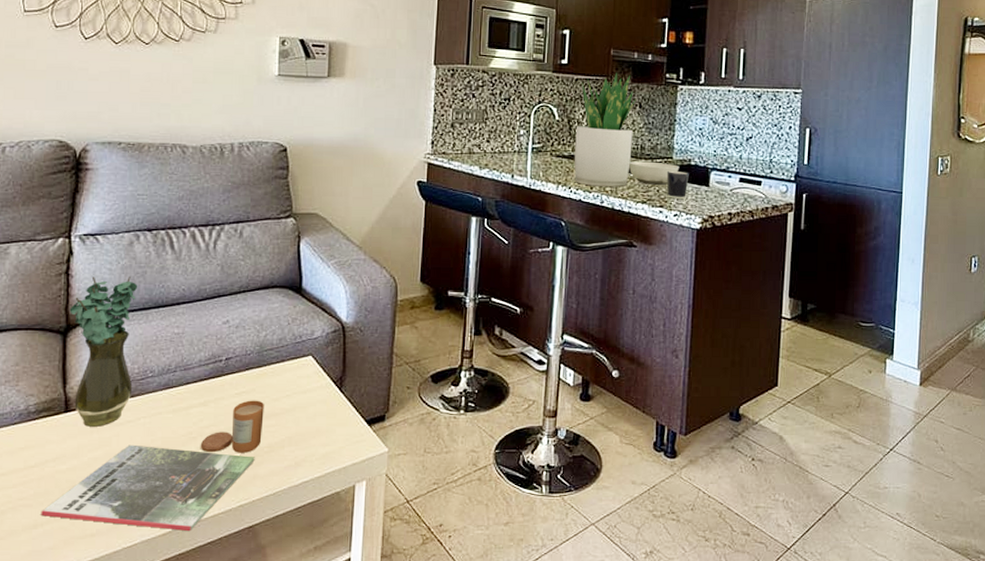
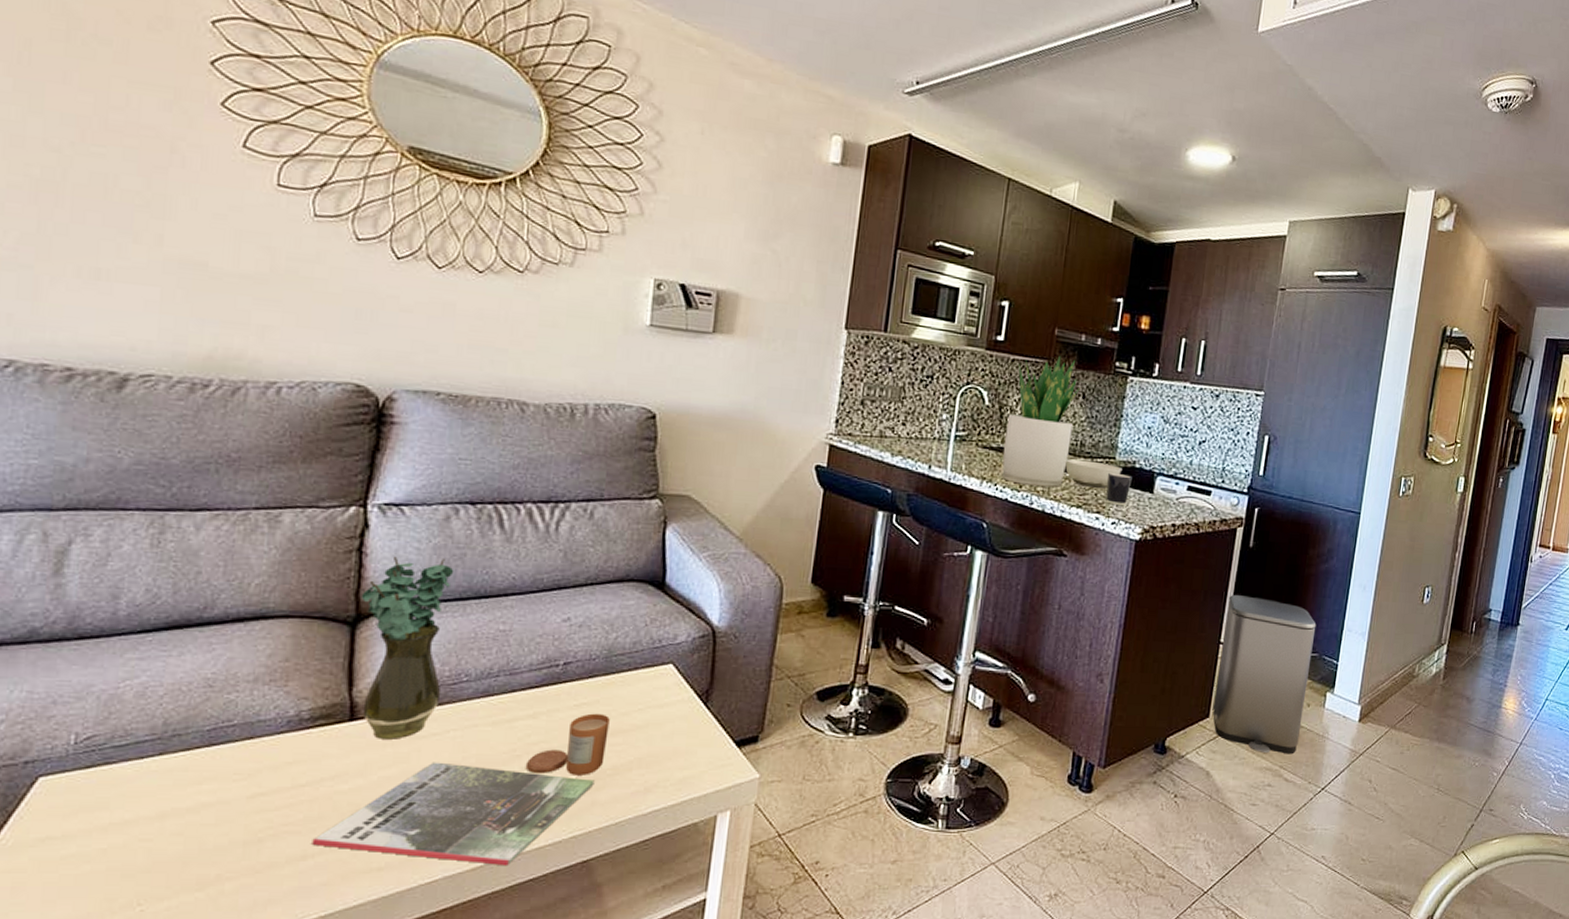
pedal bin: none [780,273,870,418] -> present [1212,595,1316,754]

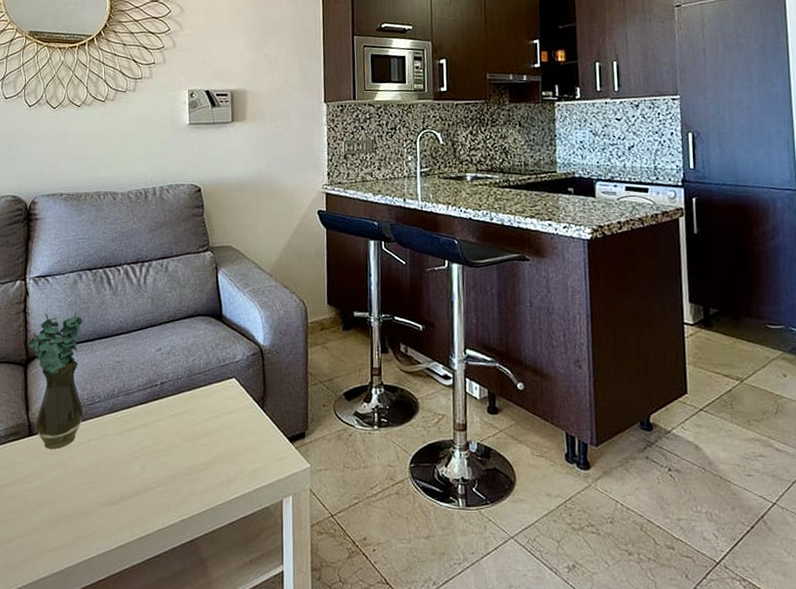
magazine: present [312,762,595,866] -> none [13,464,192,546]
candle: present [527,713,610,775] -> none [144,421,197,471]
planter: present [1002,355,1081,489] -> none [460,94,516,205]
bowl: present [1065,459,1123,489] -> none [514,177,564,200]
mug: present [1106,472,1132,506] -> none [552,184,575,212]
pedal bin: present [1212,595,1316,754] -> none [684,278,783,425]

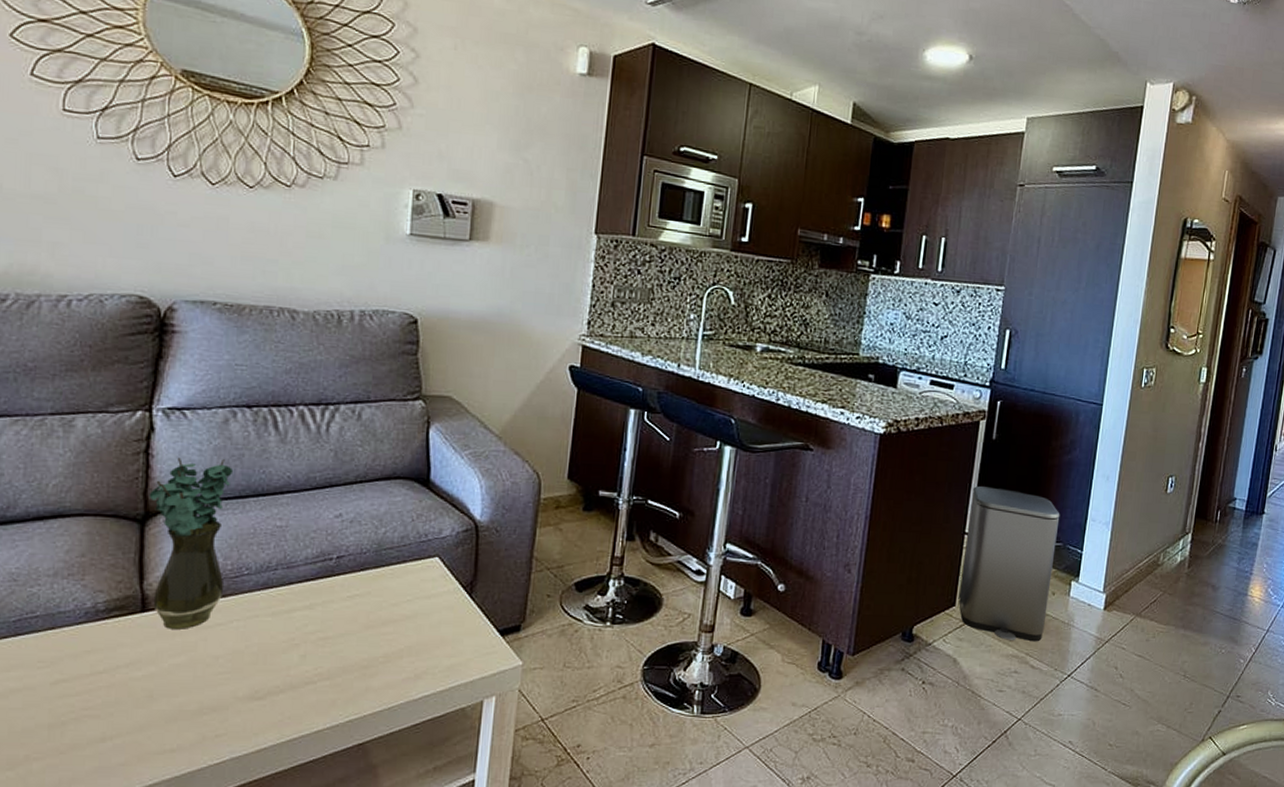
pedal bin: none [684,278,783,425] -> present [958,486,1060,642]

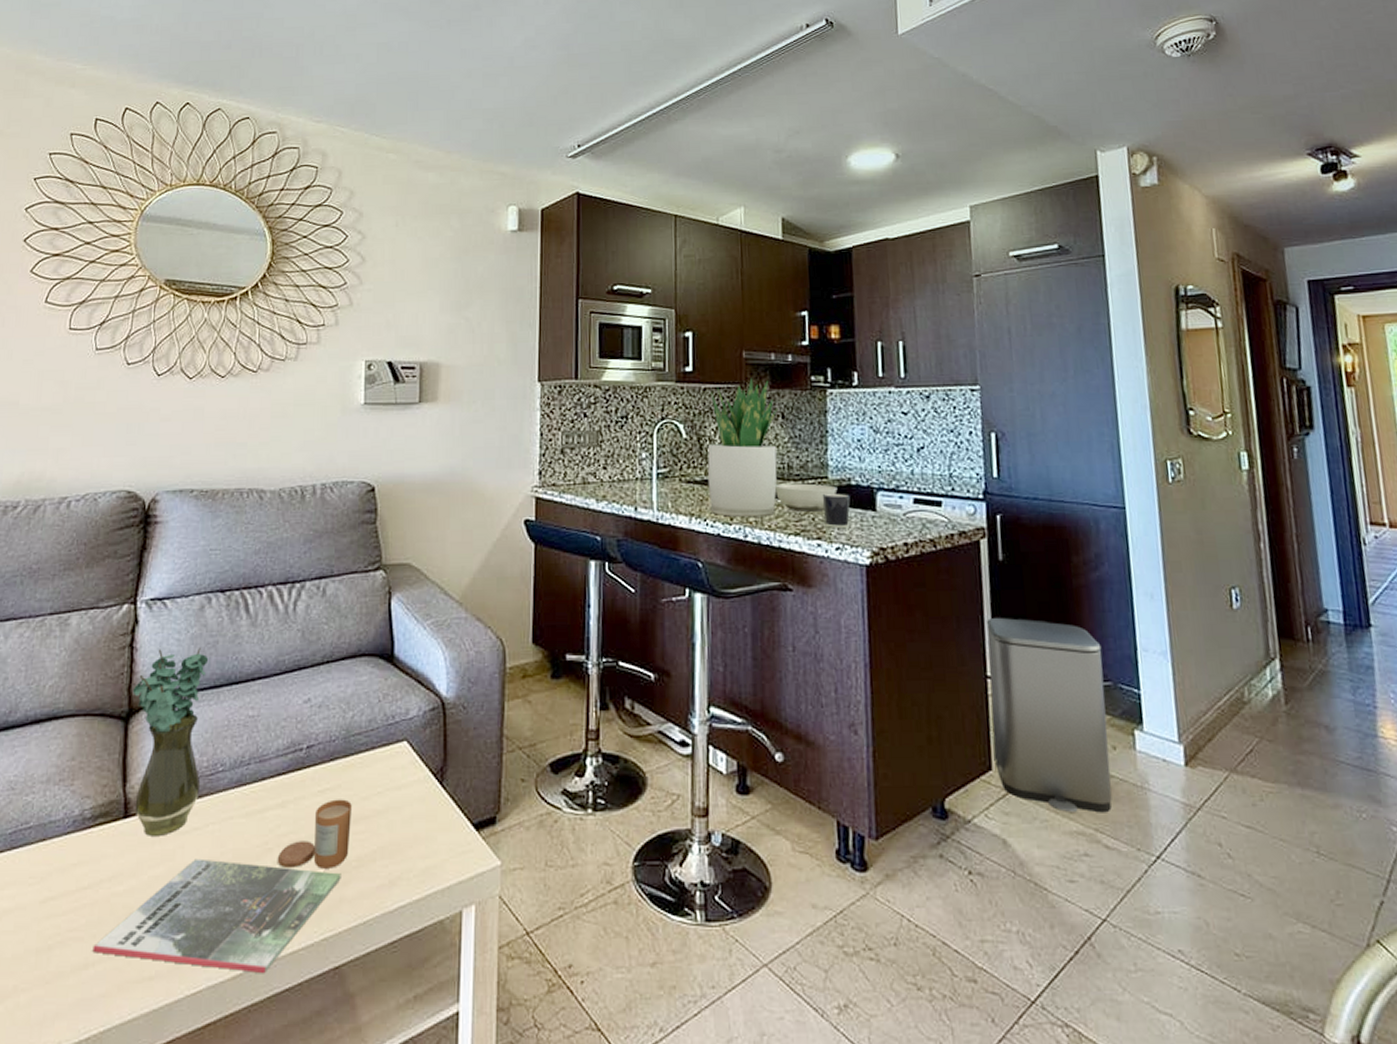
magazine: none [110,650,368,749] -> present [92,858,341,974]
candle: none [305,604,381,663] -> present [278,799,352,869]
planter: none [748,255,824,385] -> present [707,378,778,518]
bowl: none [810,355,866,385] -> present [775,483,838,513]
mug: none [850,368,876,401] -> present [822,493,850,529]

